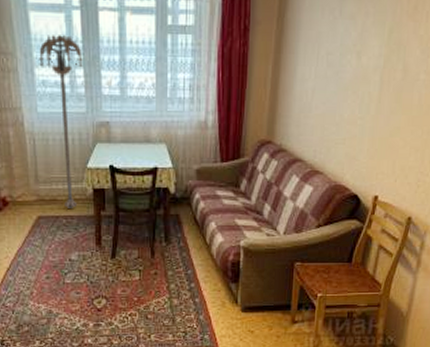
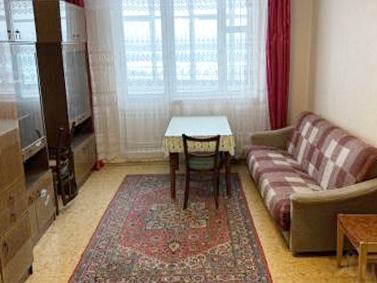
floor lamp: present [39,35,83,208] -> none [130,37,162,168]

